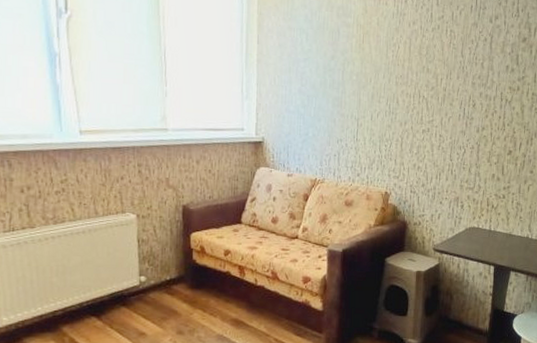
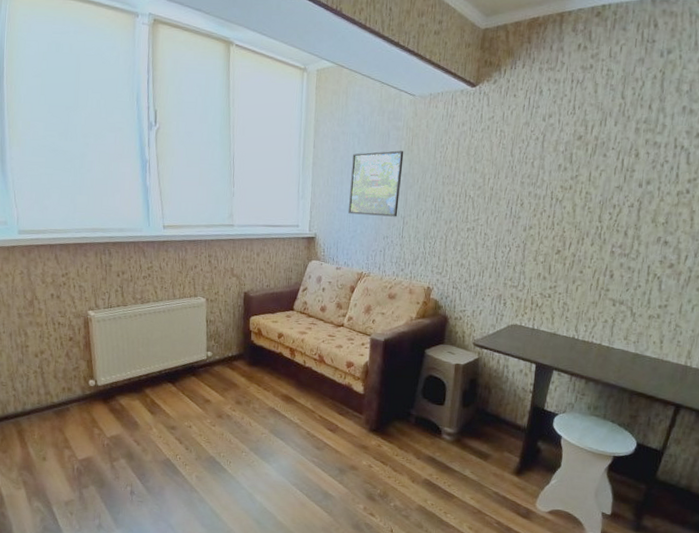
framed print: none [299,48,355,119] -> present [348,150,404,217]

